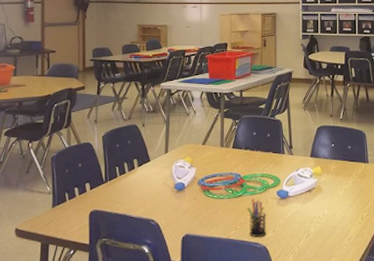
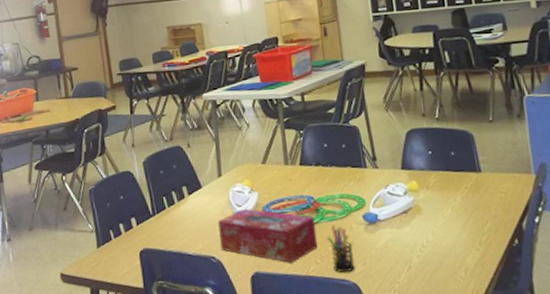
tissue box: none [160,180,239,227] -> present [218,208,318,263]

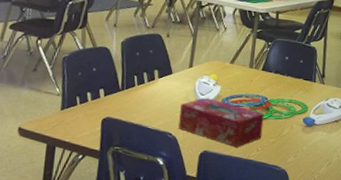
pen holder: present [327,225,355,272] -> none [270,122,290,161]

